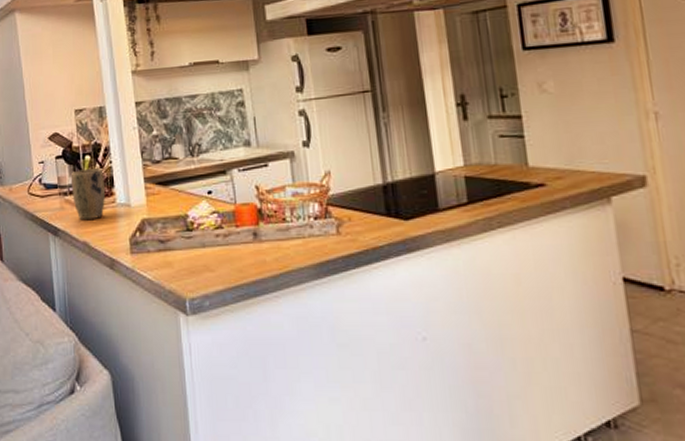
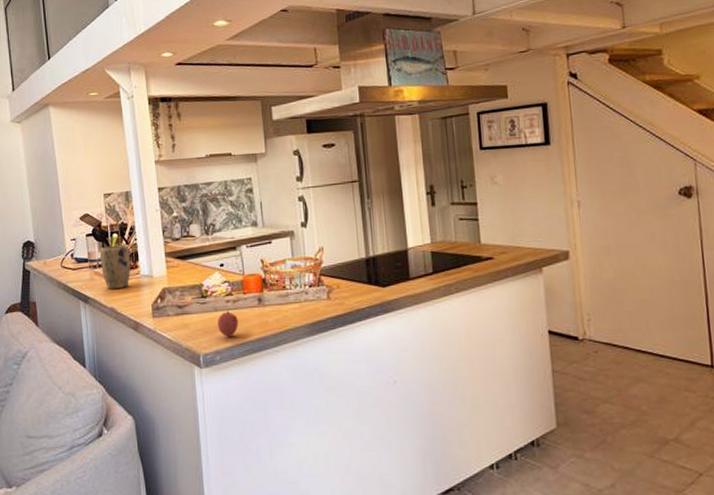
fruit: none [206,246,230,279] -> present [218,310,238,338]

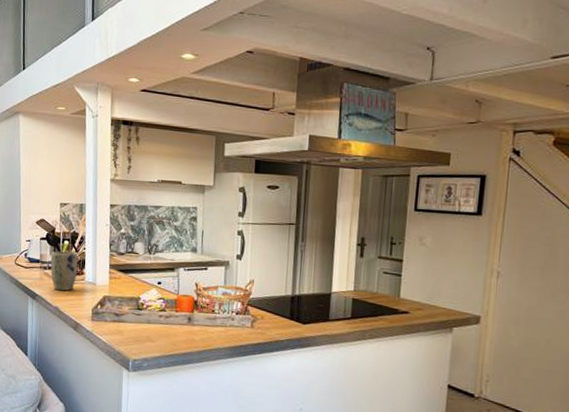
fruit: present [218,310,238,338] -> none [149,324,168,348]

